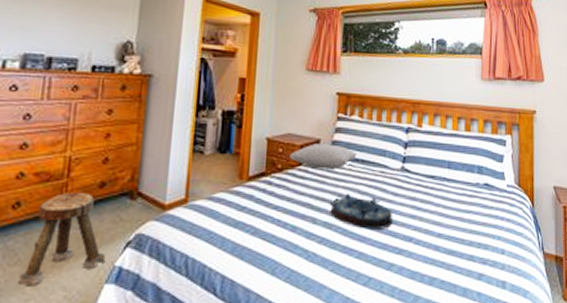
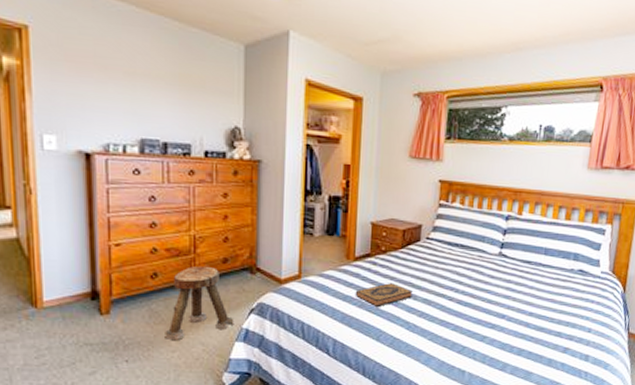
hardback book: none [247,205,312,235] -> present [355,283,413,308]
cushion: present [290,143,357,169] -> none [393,228,456,253]
serving tray: present [330,193,393,229] -> none [430,274,488,307]

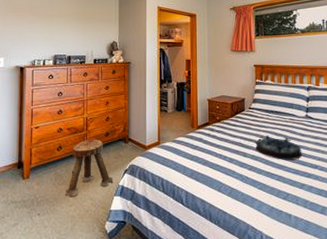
hardback book: present [355,283,413,308] -> none [199,144,243,164]
serving tray: none [430,274,488,307] -> present [255,135,302,160]

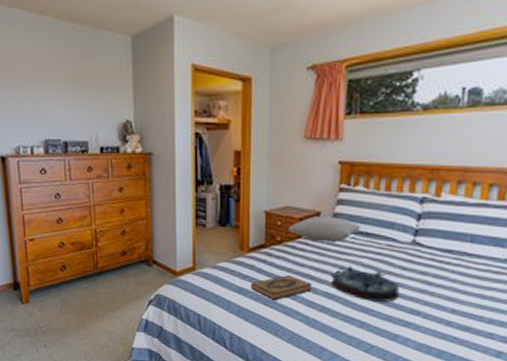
stool: present [65,140,114,197] -> none [75,259,135,329]
hardback book: none [199,144,243,164] -> present [250,275,312,301]
cushion: none [224,101,272,119] -> present [289,216,361,242]

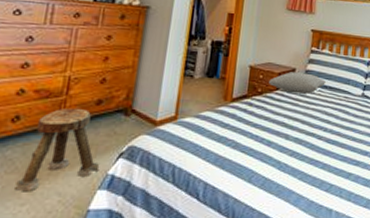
stool: none [75,259,135,329] -> present [15,109,100,192]
hardback book: present [250,275,312,301] -> none [229,123,285,148]
serving tray: present [331,265,400,302] -> none [301,114,353,145]

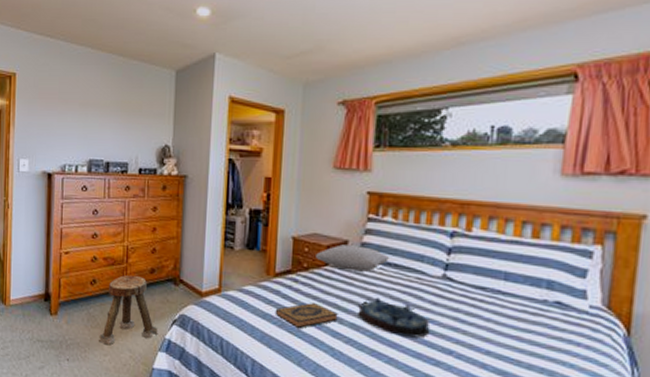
hardback book: none [229,123,285,148] -> present [275,303,338,329]
serving tray: none [301,114,353,145] -> present [358,297,430,338]

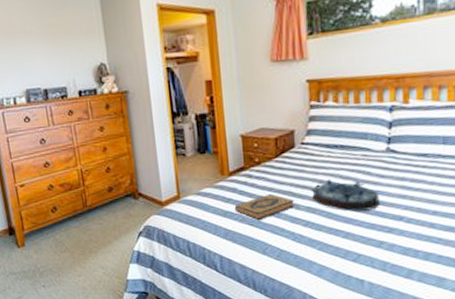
stool: present [99,275,158,346] -> none [70,197,127,266]
cushion: present [316,244,389,272] -> none [265,133,335,159]

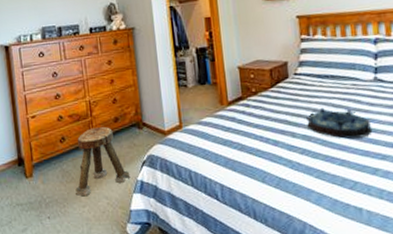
stool: none [70,197,127,266] -> present [75,127,131,197]
hardback book: present [234,194,294,221] -> none [233,123,291,149]

